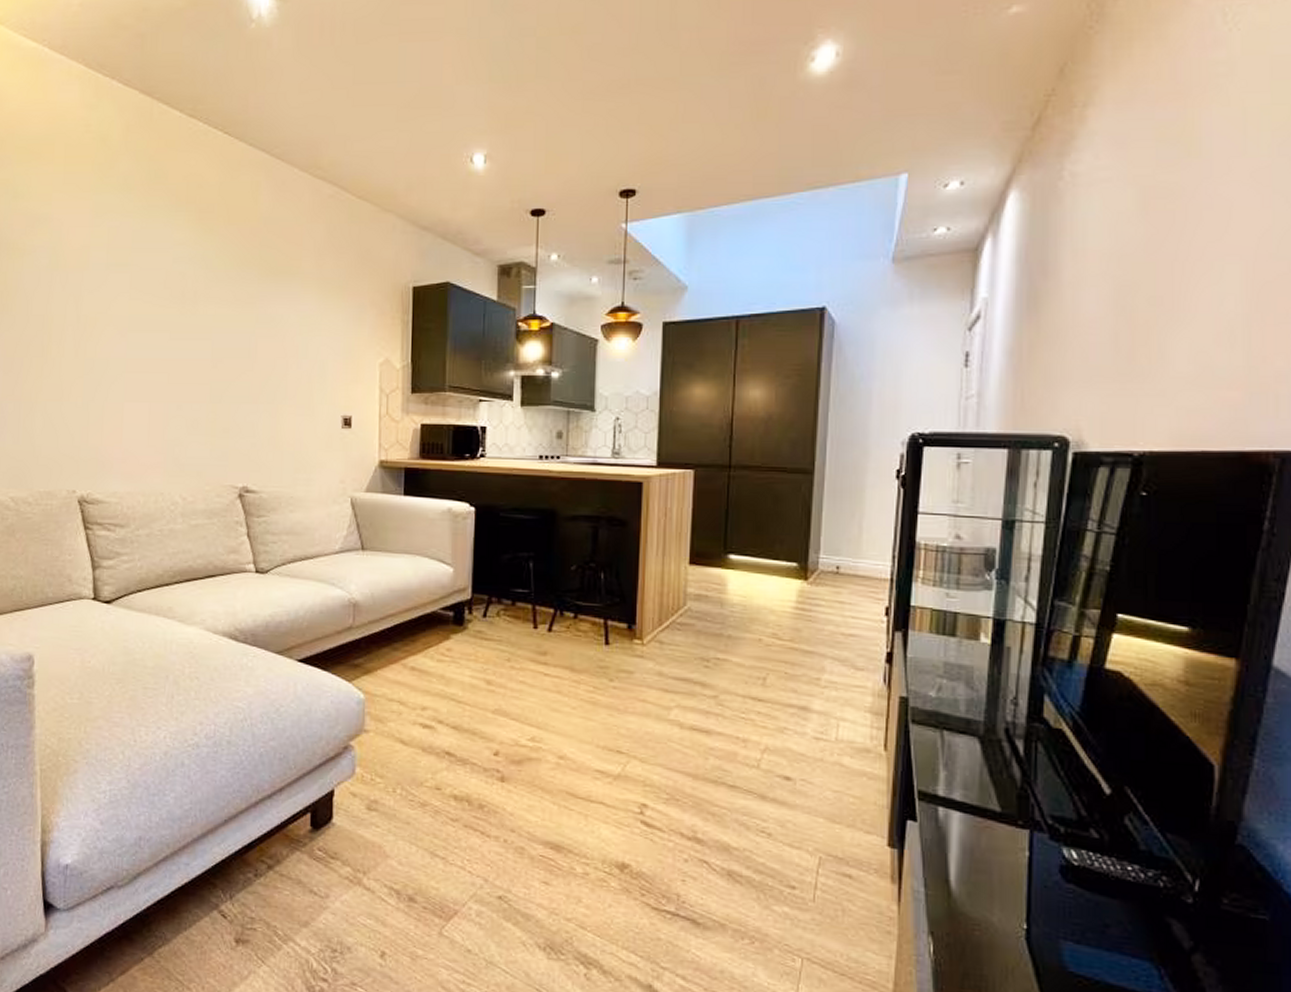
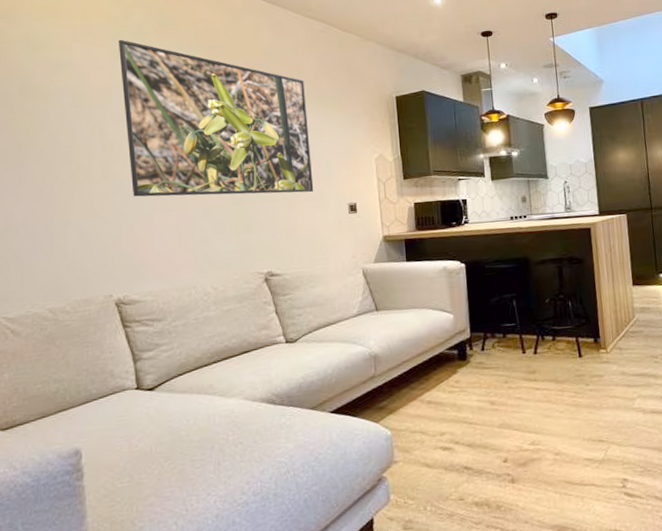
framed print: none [101,192,305,396] -> present [119,39,314,197]

